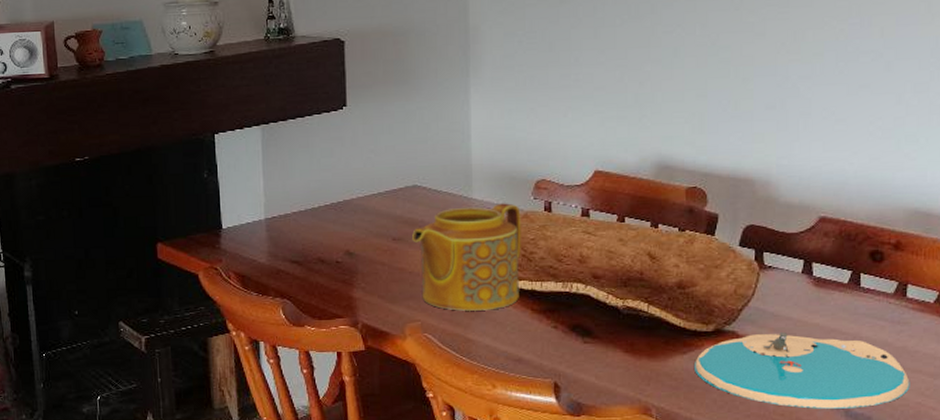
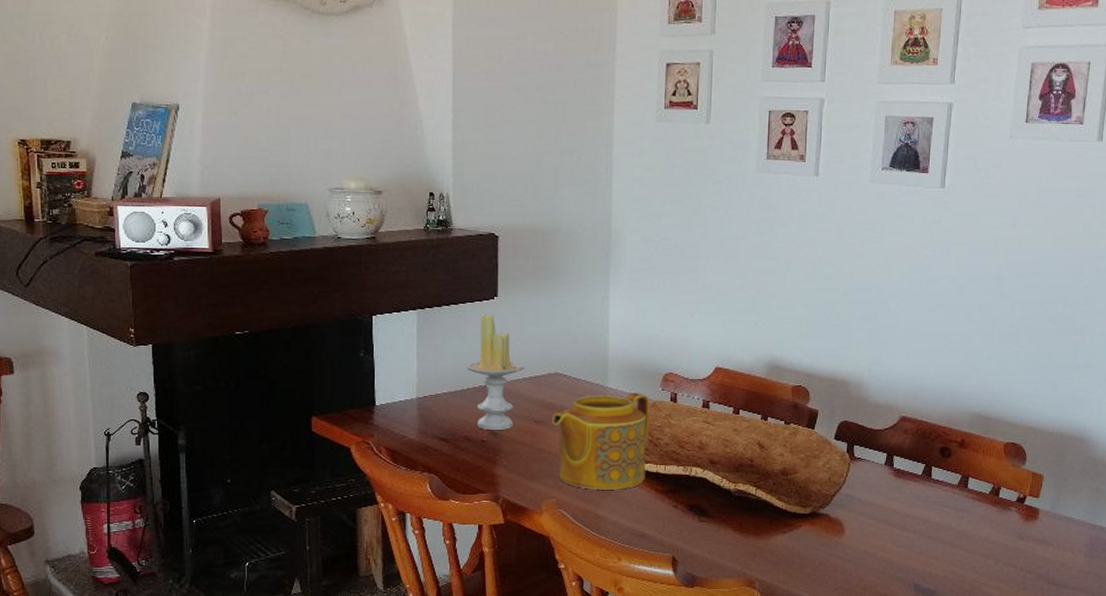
candle: none [316,125,380,251] -> present [466,313,525,431]
plate: present [693,331,910,409] -> none [792,515,968,584]

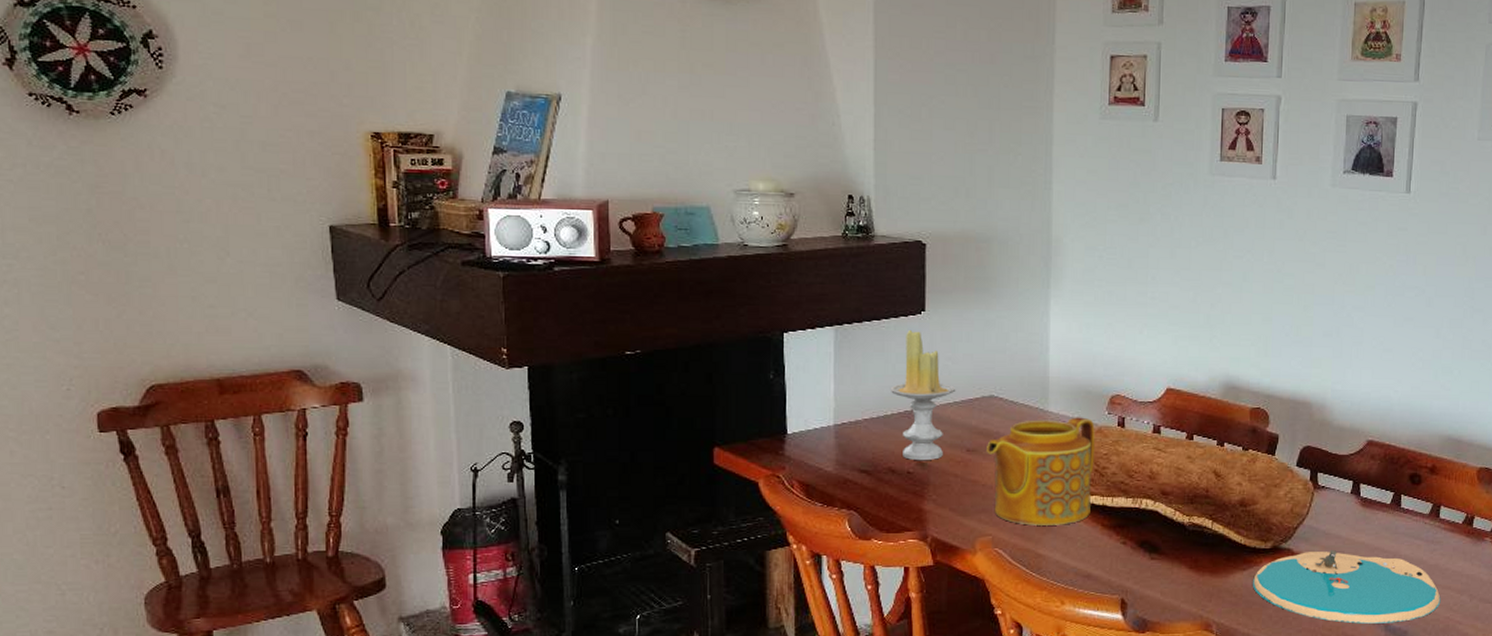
plate: none [792,515,968,584] -> present [1252,549,1441,624]

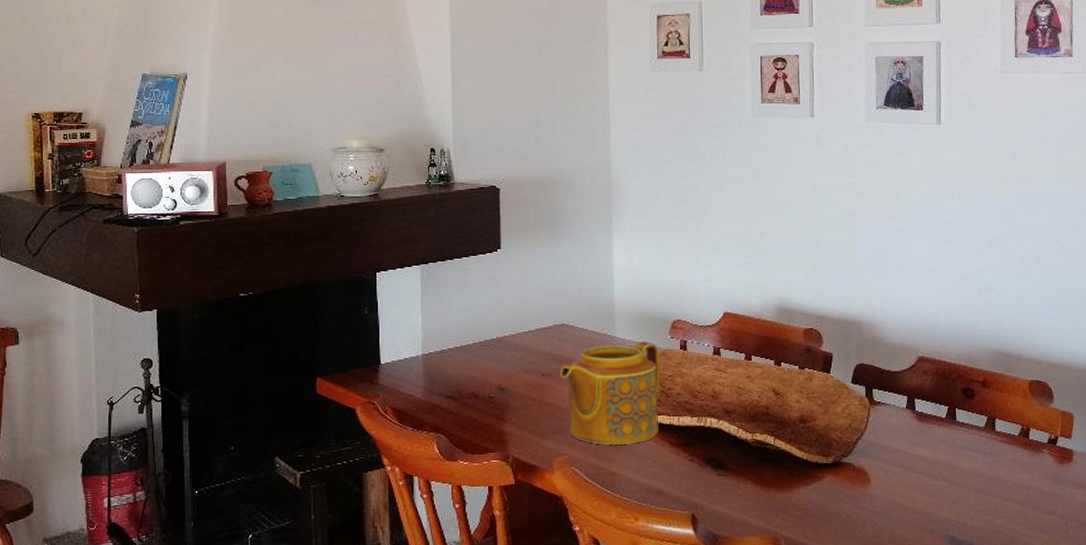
candle: present [890,329,956,461] -> none [471,266,531,386]
plate: present [1252,549,1441,624] -> none [816,463,1004,537]

